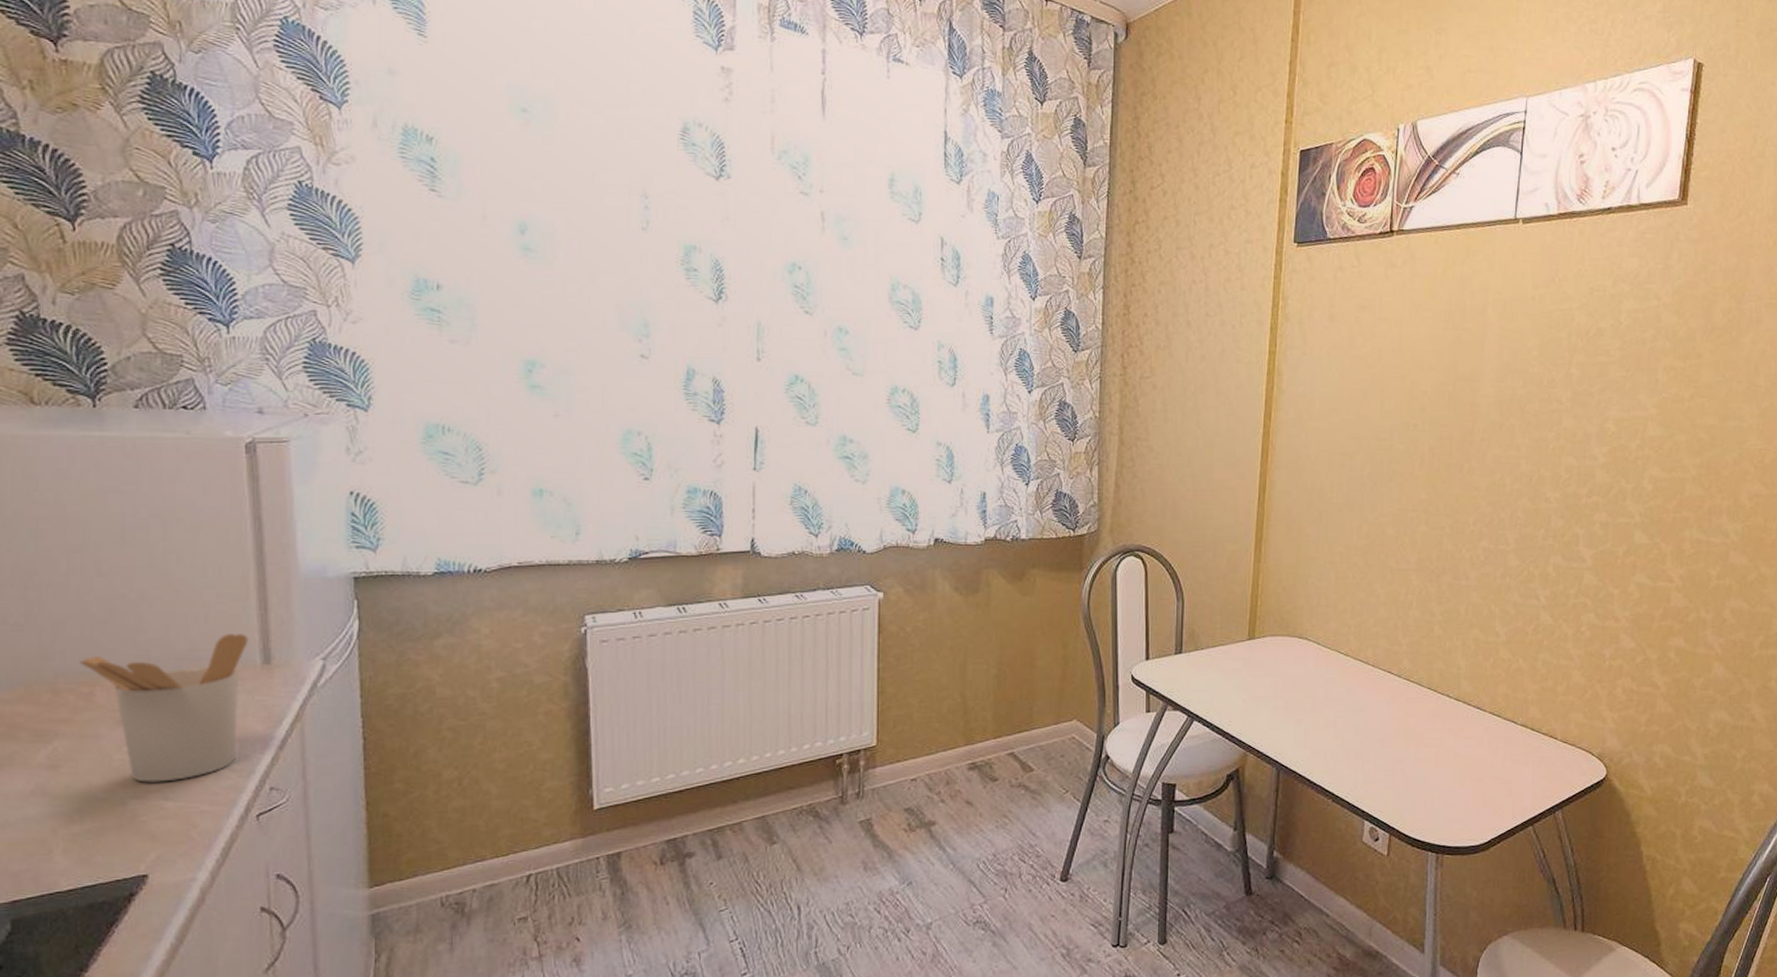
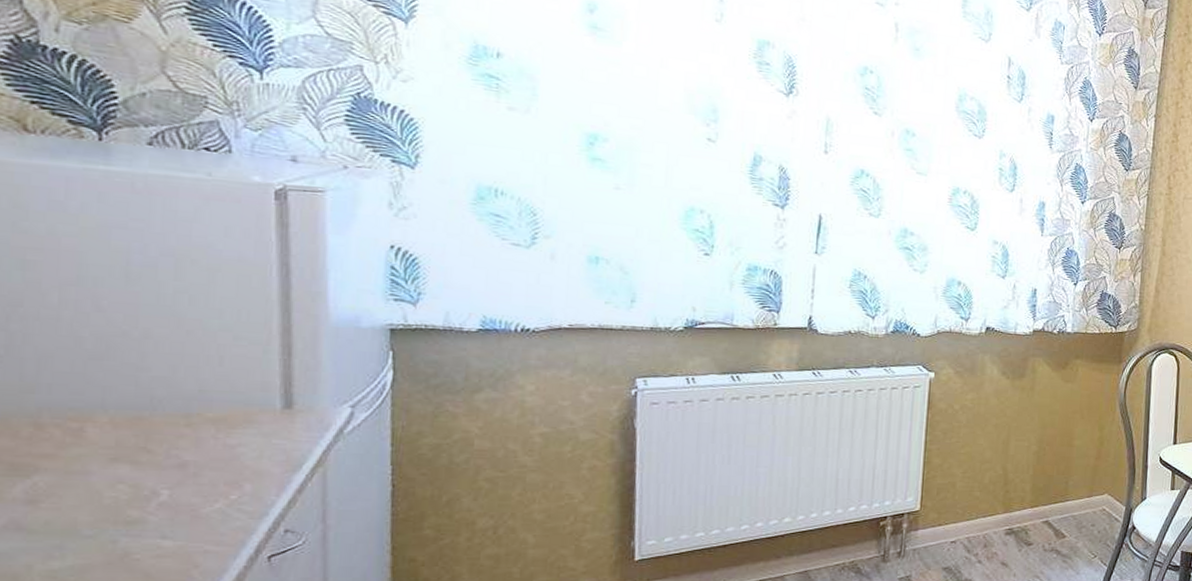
utensil holder: present [79,632,248,783] -> none [68,376,268,521]

